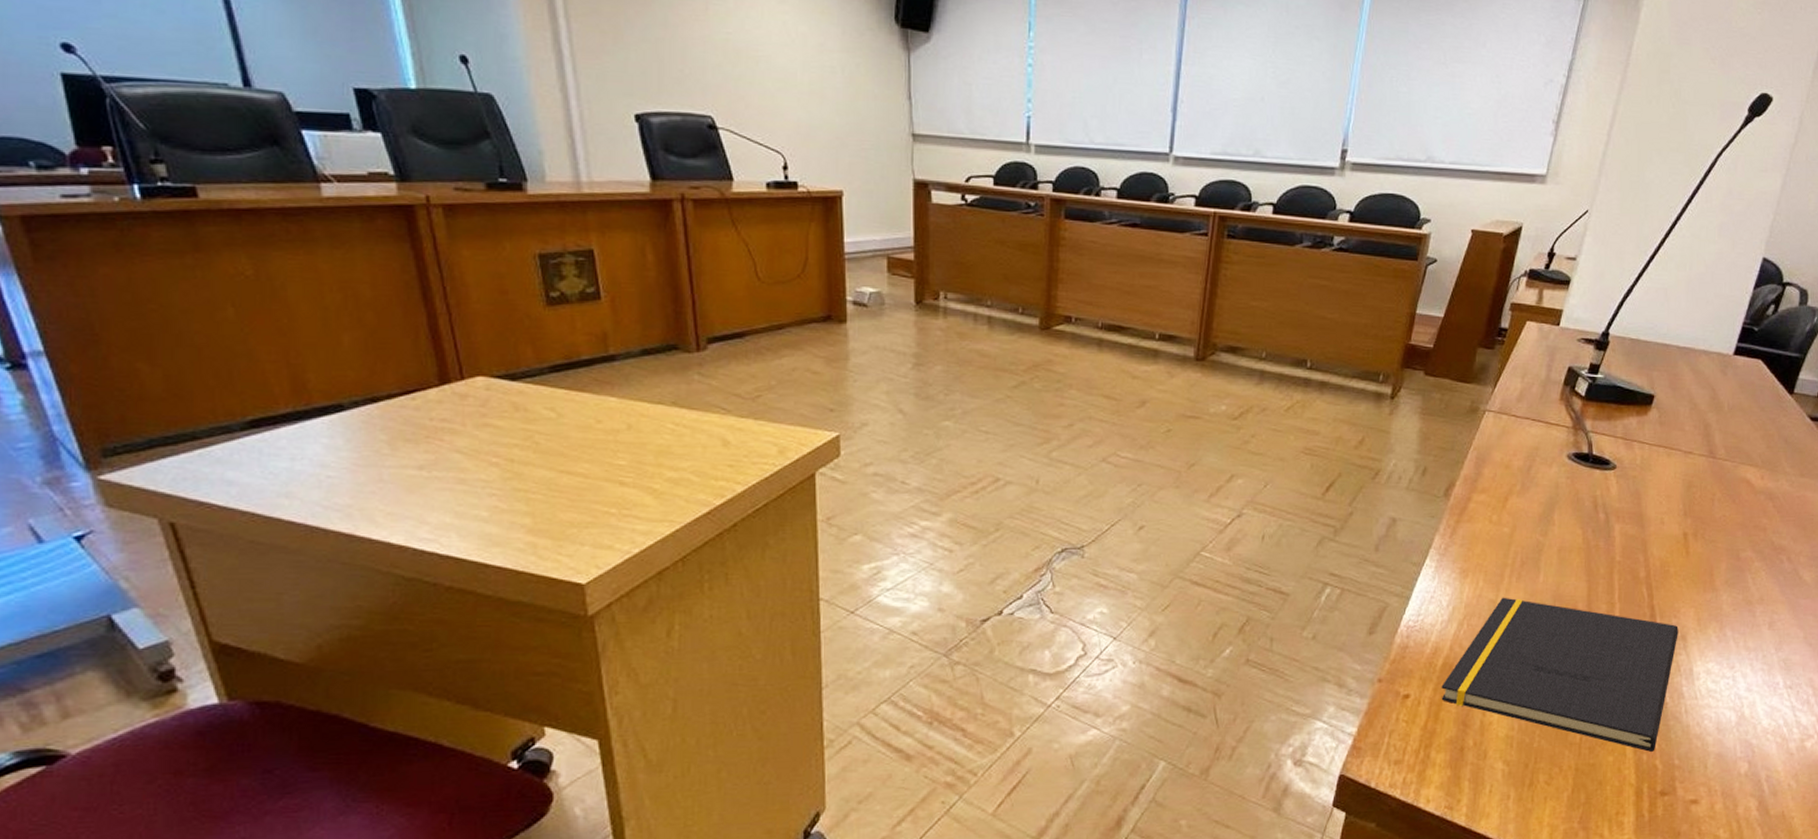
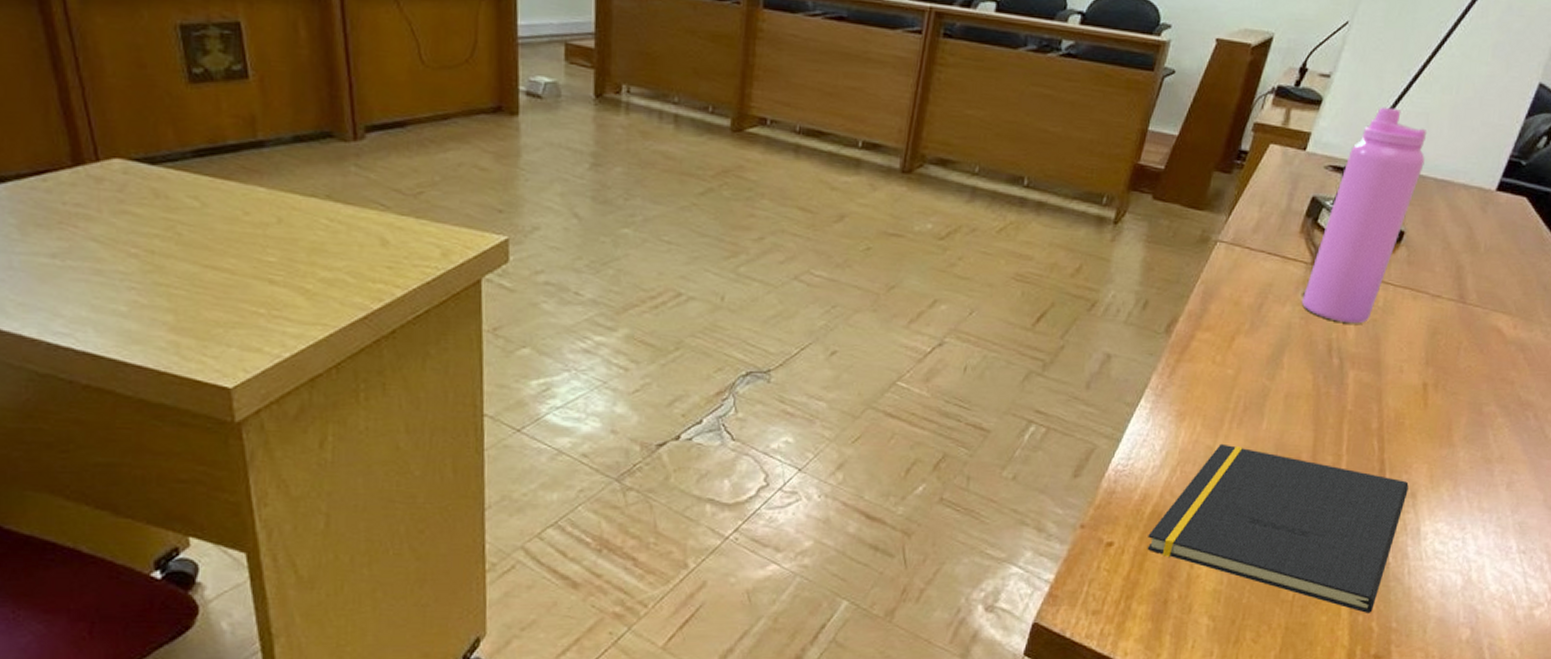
water bottle: none [1566,284,1667,481] -> present [1301,106,1428,324]

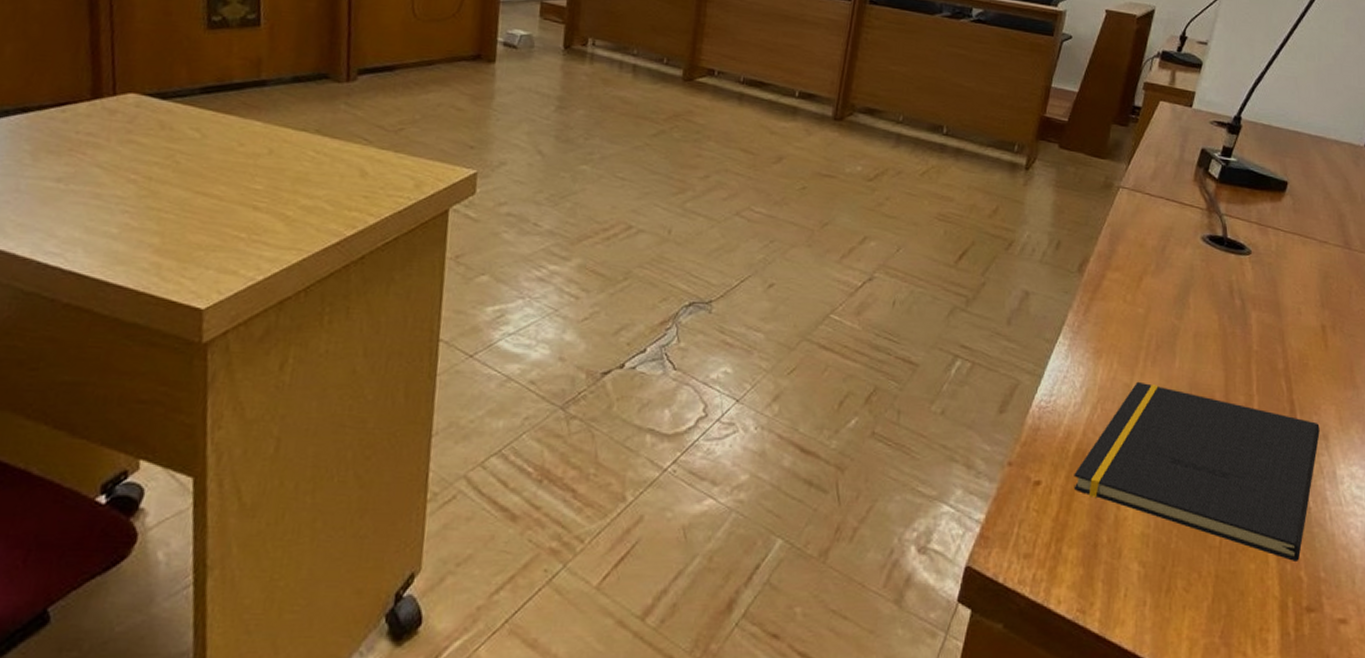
water bottle: present [1301,106,1428,324] -> none [1201,70,1298,267]

